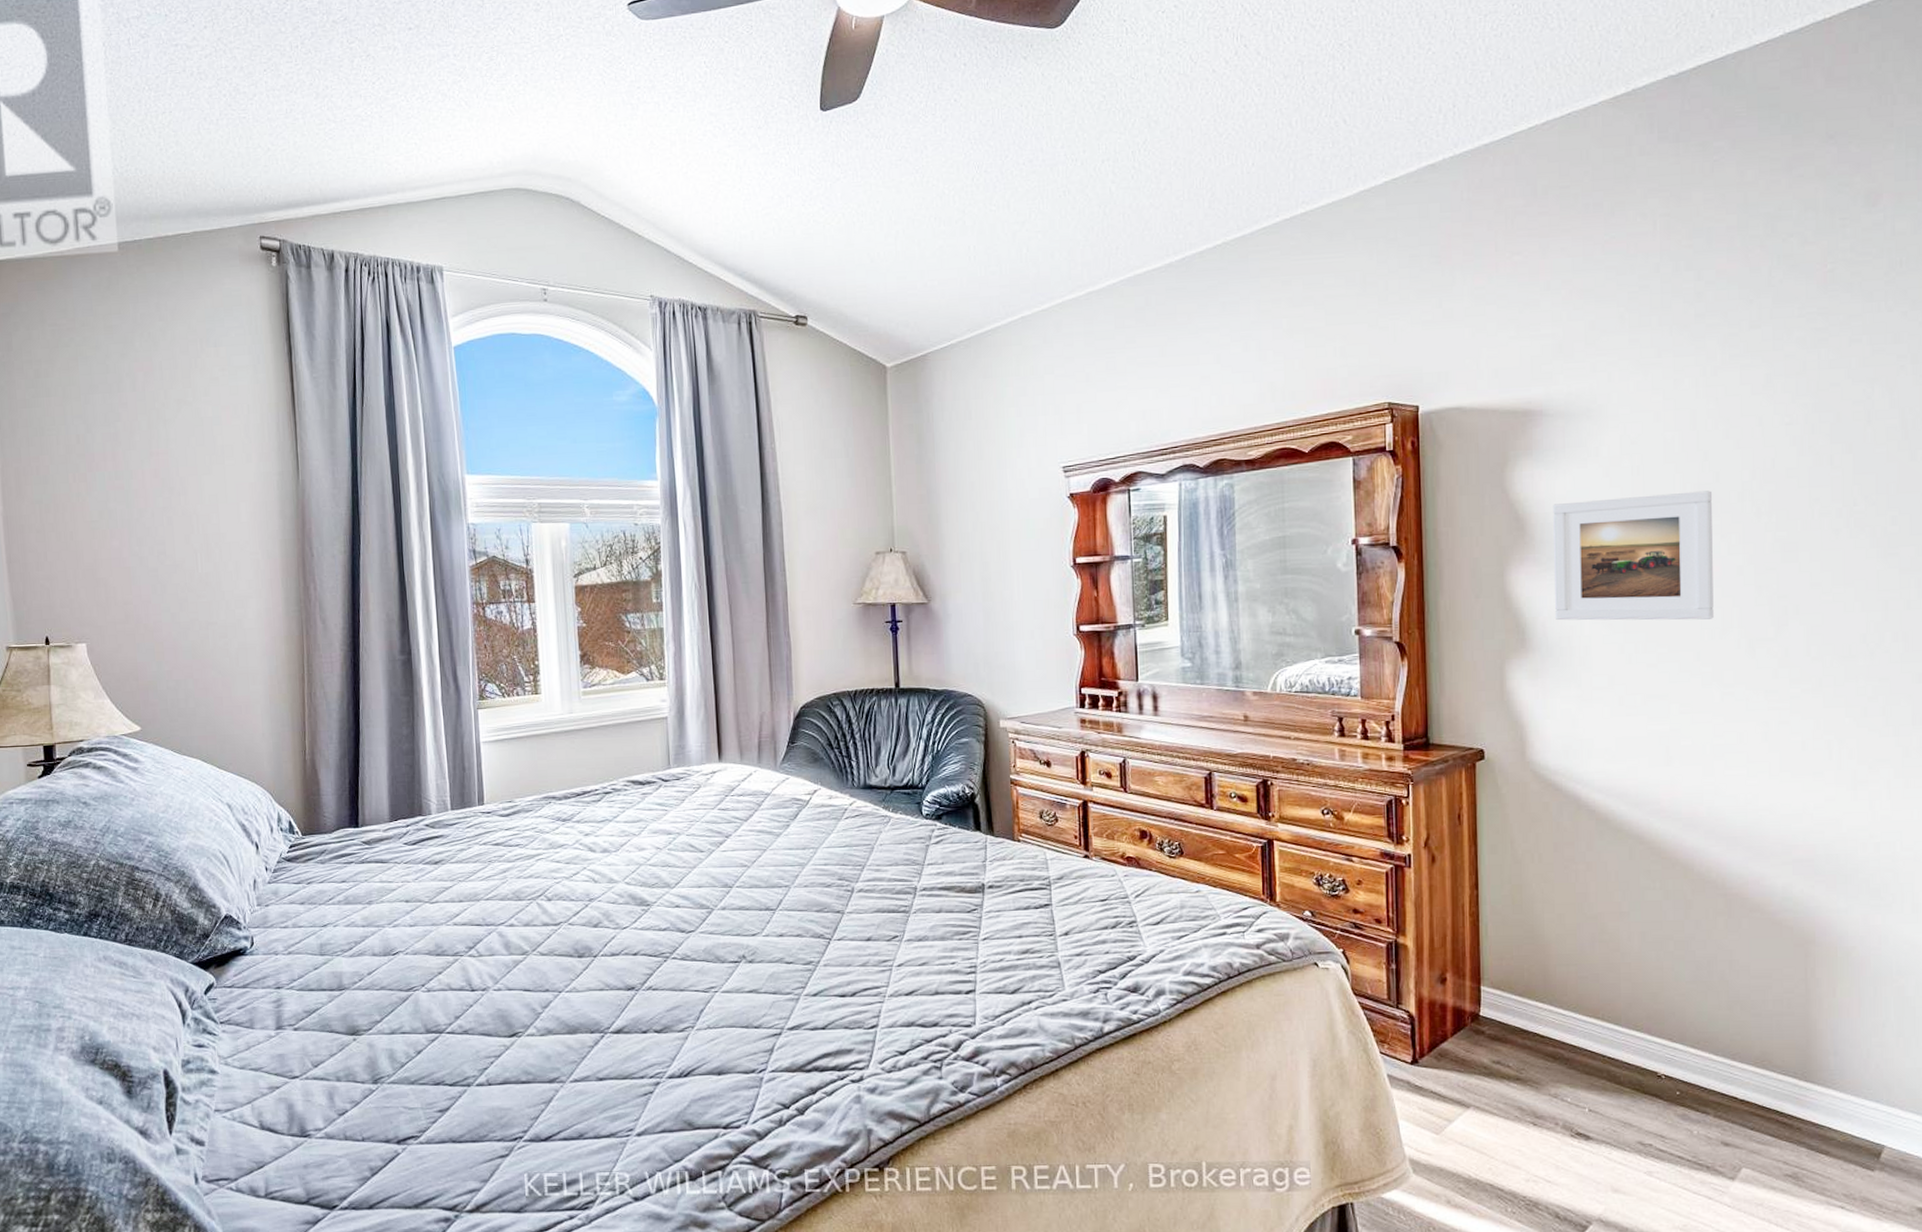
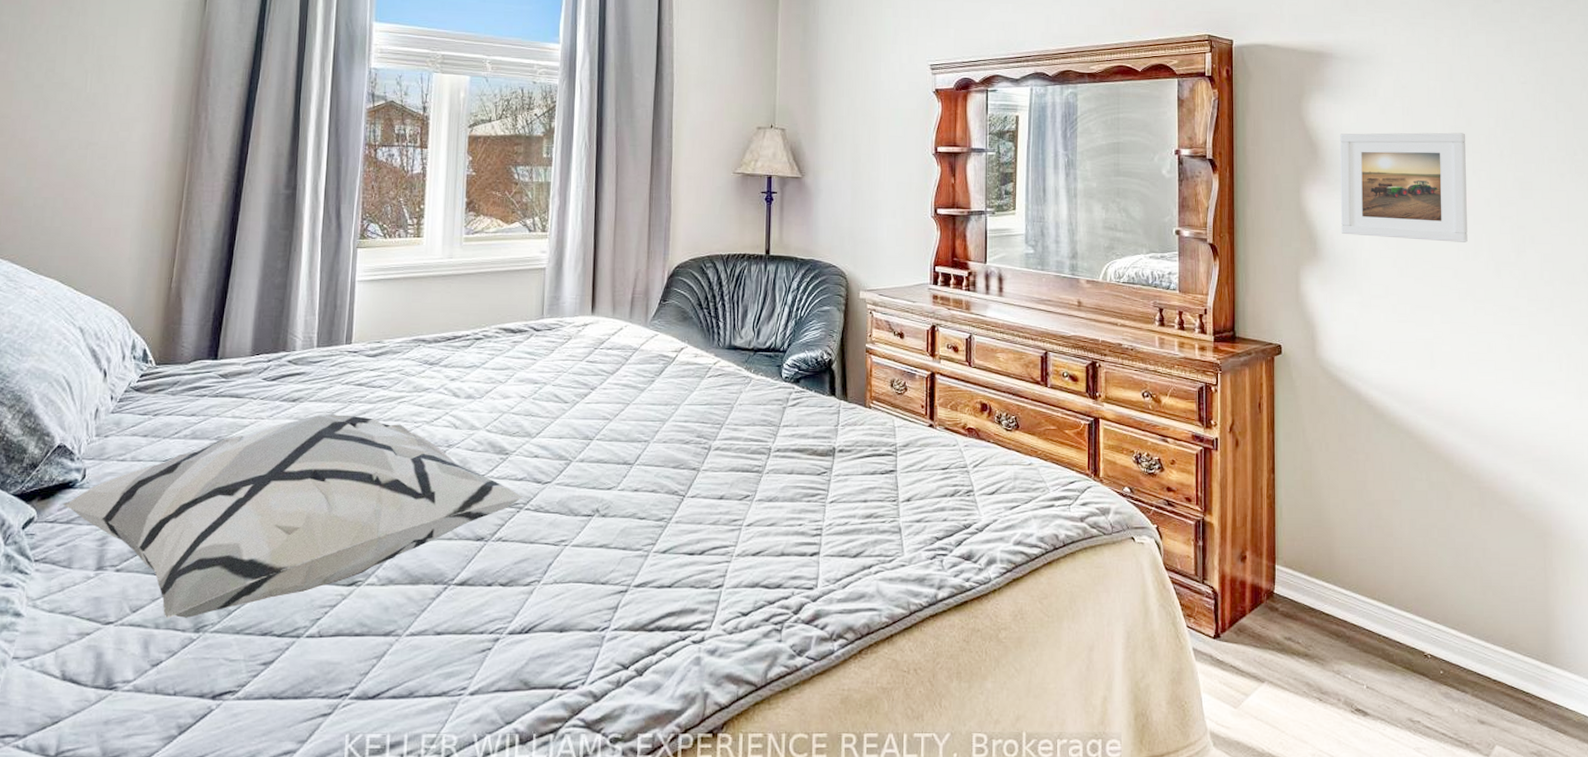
decorative pillow: none [237,873,669,1072] -> present [63,413,524,619]

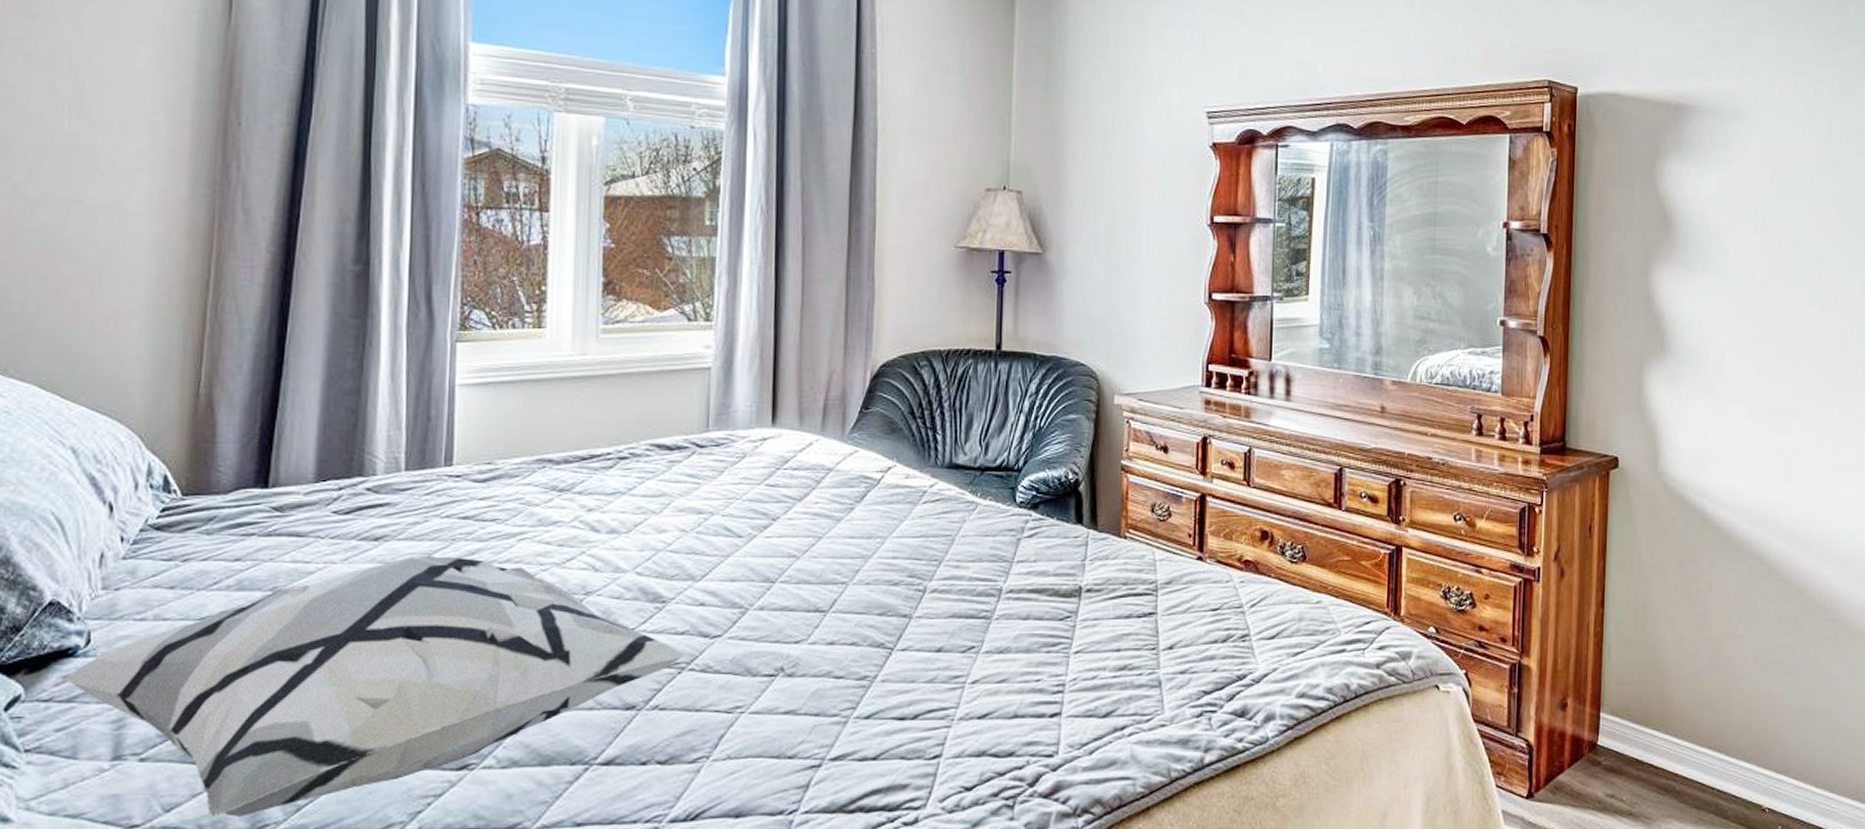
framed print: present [1340,132,1468,242] -> none [1693,203,1843,335]

